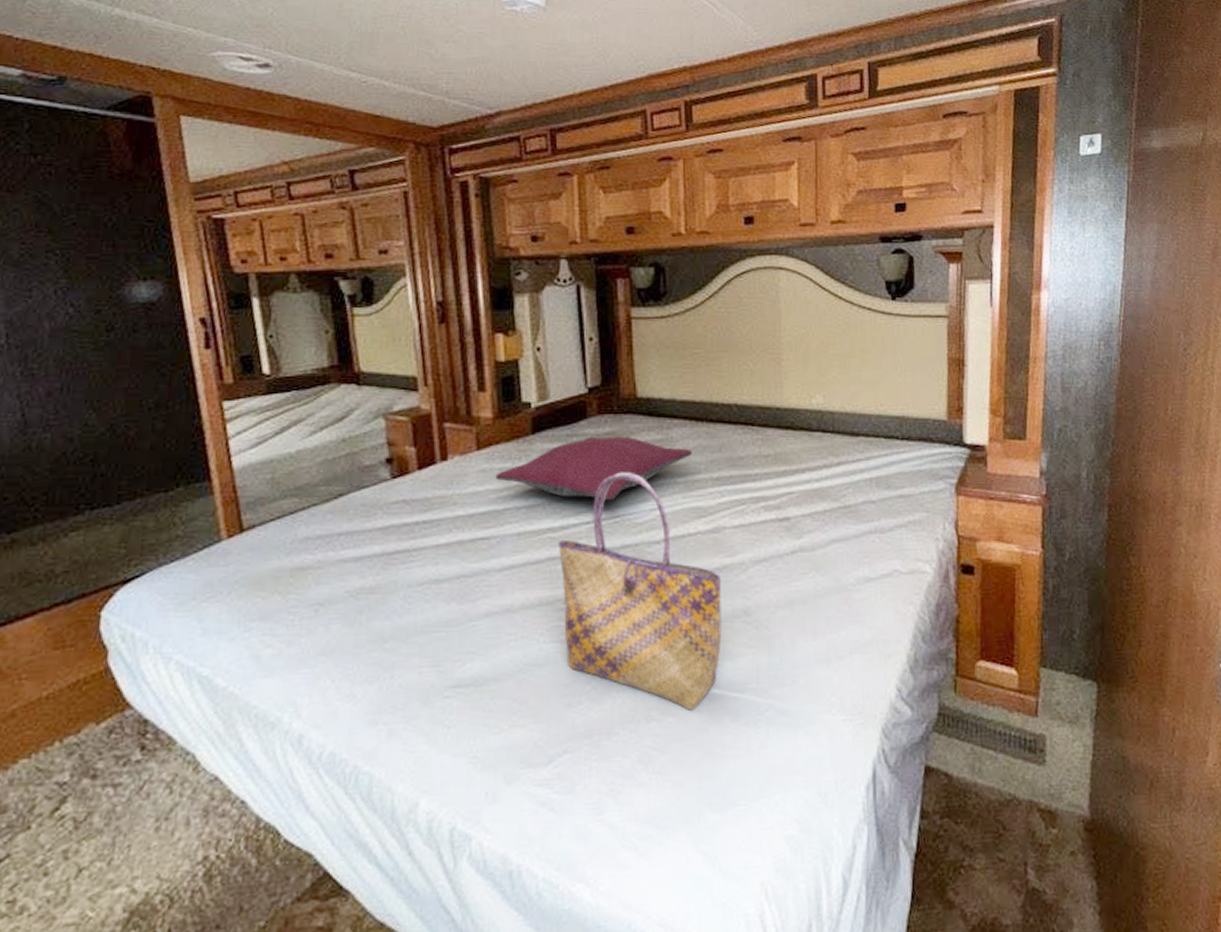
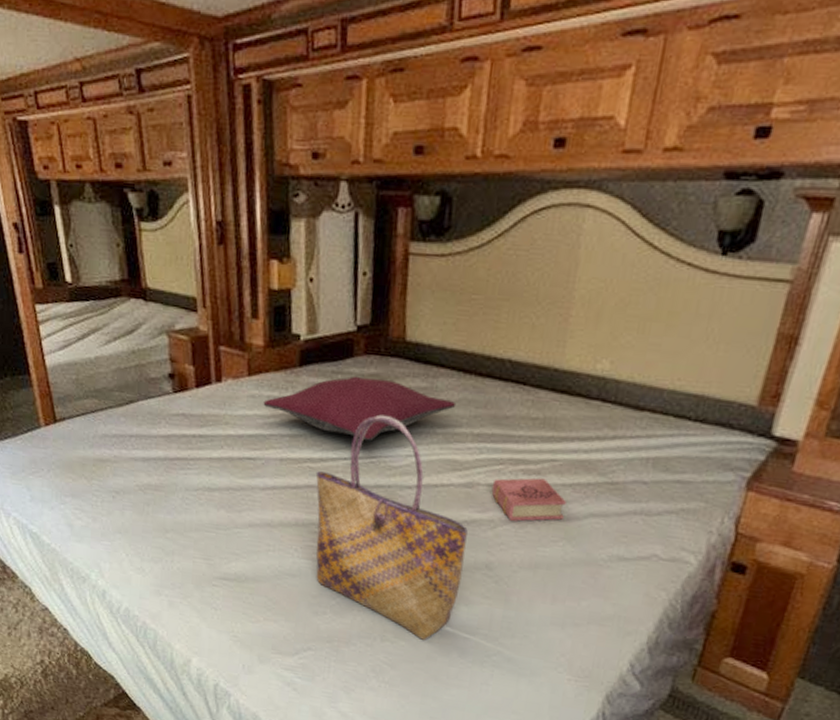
book: none [737,512,809,560] -> present [491,478,566,522]

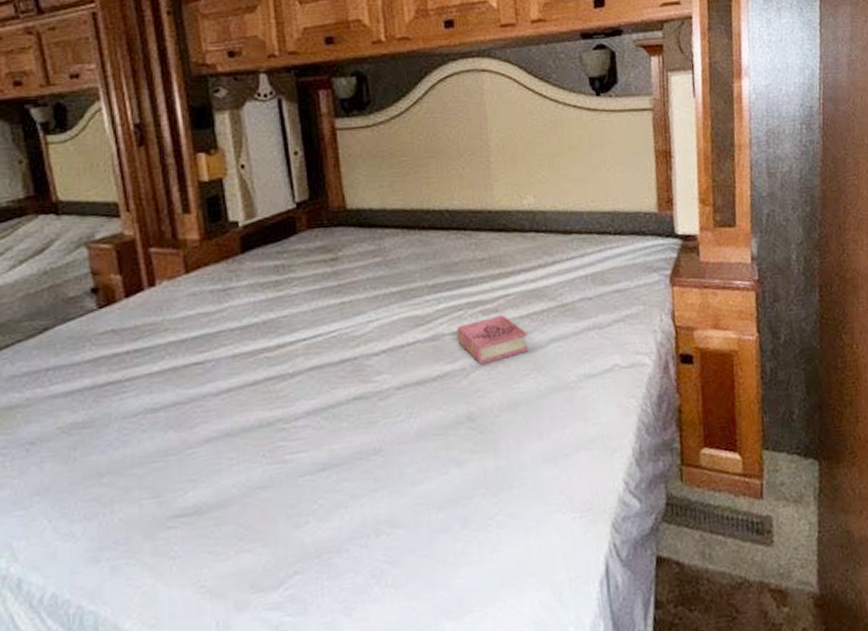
pillow: present [263,376,457,441] -> none [206,250,407,316]
tote bag: present [315,415,468,640] -> none [274,285,447,521]

